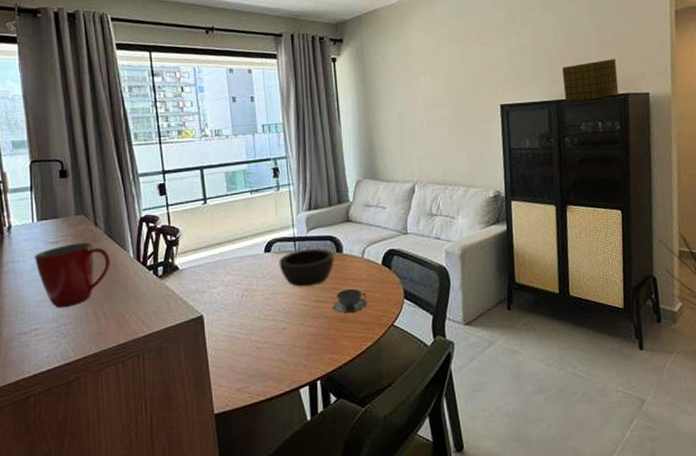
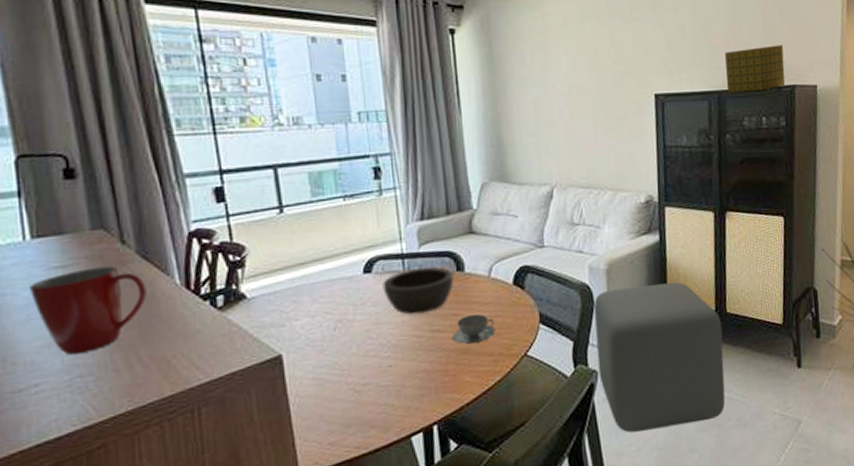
pouf: none [450,266,571,399] -> present [593,282,726,433]

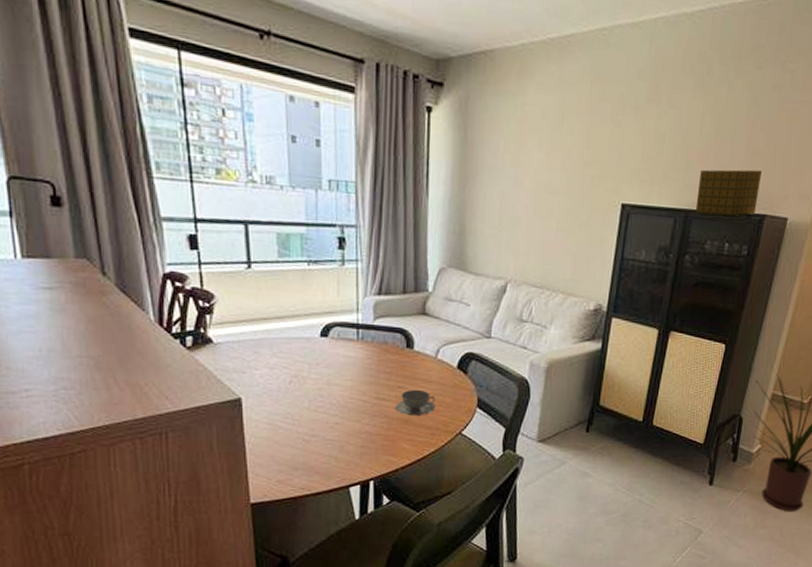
mug: present [30,265,147,355] -> none [21,293,124,369]
bowl: present [382,267,454,315] -> none [337,339,403,381]
pouf: present [593,282,726,433] -> none [524,387,646,517]

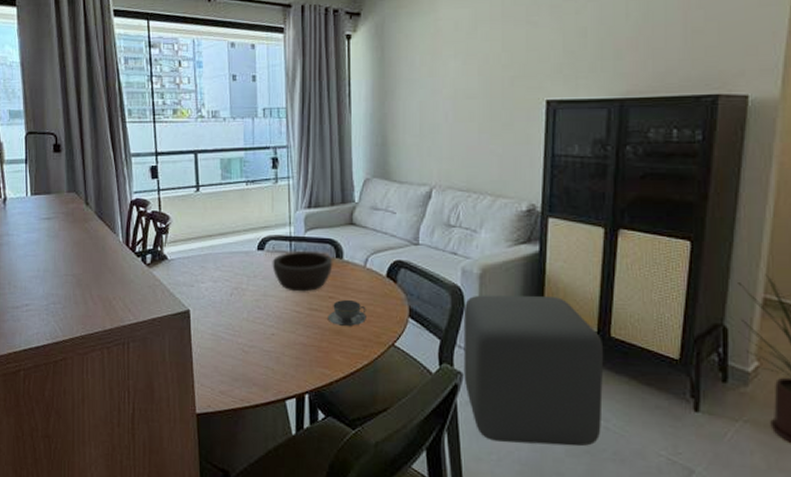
bowl: none [337,339,403,381] -> present [272,250,333,292]
pouf: none [524,387,646,517] -> present [463,295,604,447]
decorative box: present [695,169,762,216] -> none [631,49,706,102]

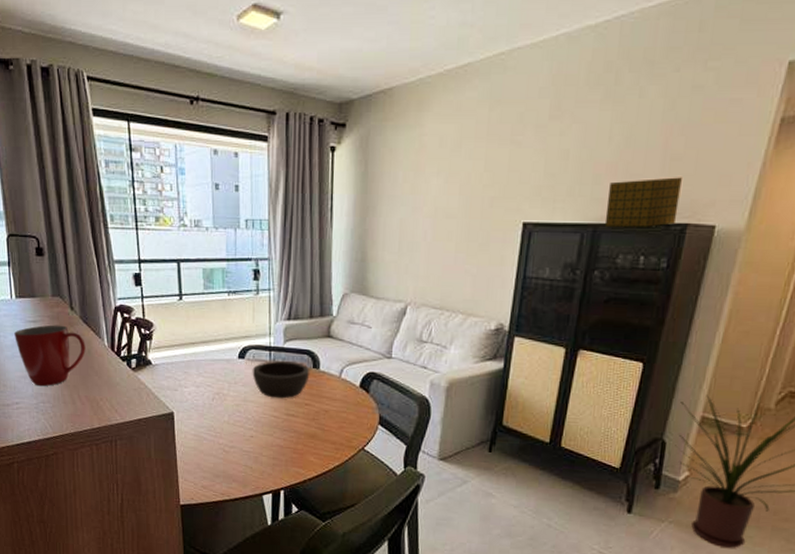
mug: none [28,221,100,287] -> present [14,325,86,387]
teacup: present [327,299,366,326] -> none [303,406,340,431]
pouf: present [463,295,604,447] -> none [425,406,554,540]
decorative box: none [631,49,706,102] -> present [604,177,682,228]

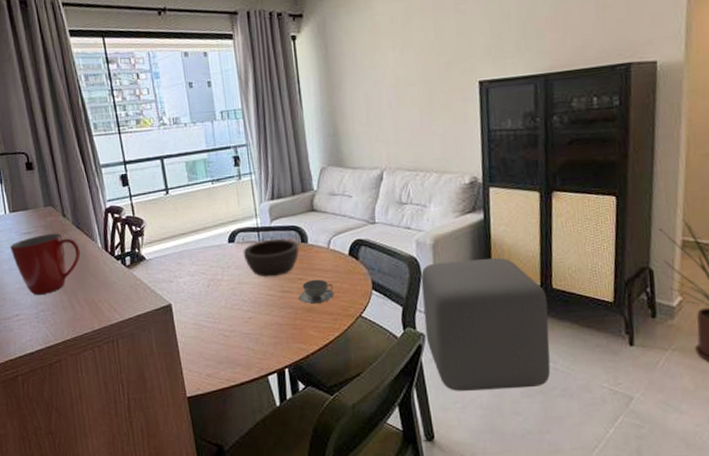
teacup: none [303,406,340,431] -> present [298,279,334,304]
pouf: none [425,406,554,540] -> present [420,257,551,391]
decorative box: present [604,177,682,228] -> none [552,22,620,76]

